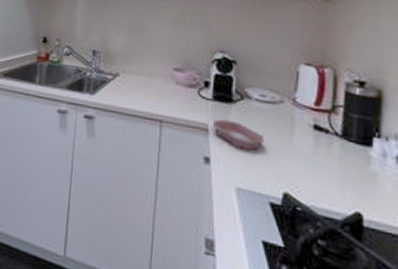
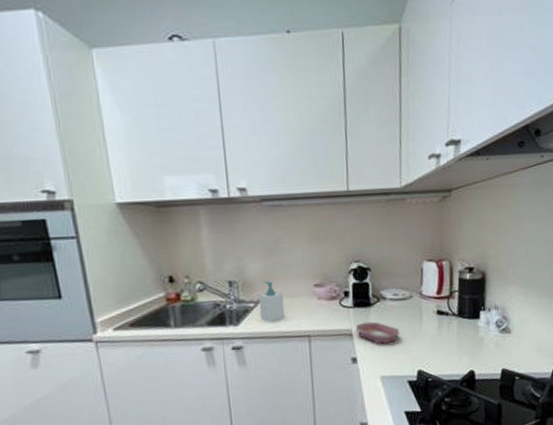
soap bottle: none [115,56,141,99] -> present [258,281,285,323]

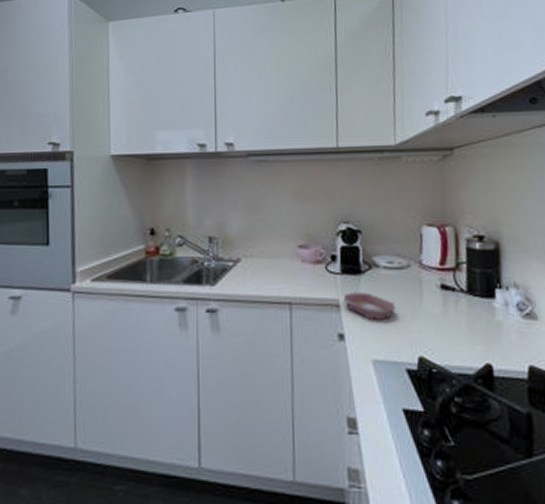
soap bottle: present [258,281,285,323] -> none [238,239,265,285]

